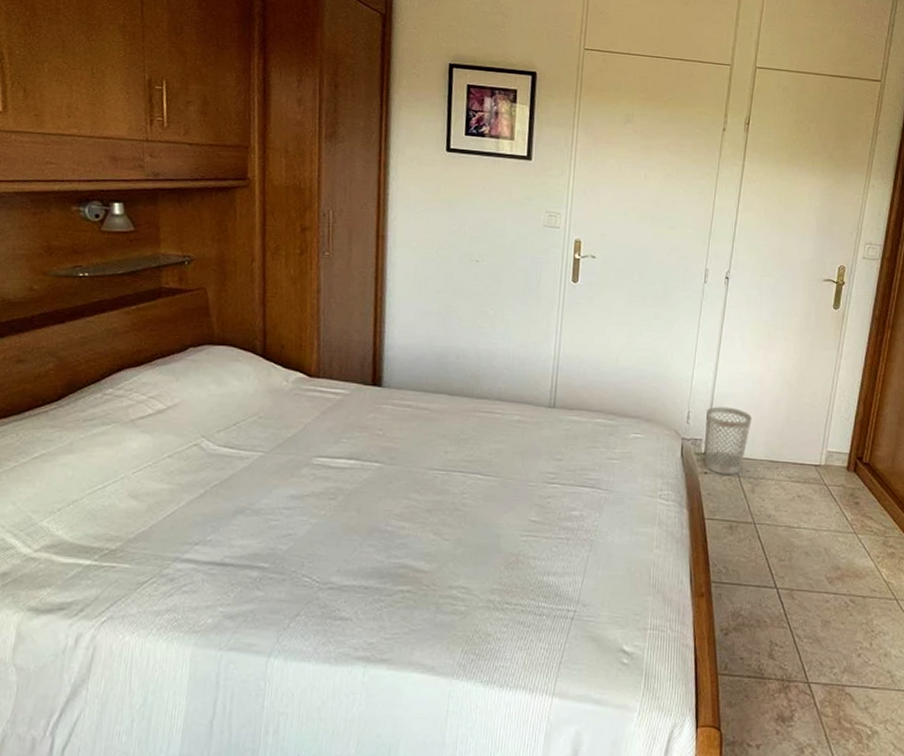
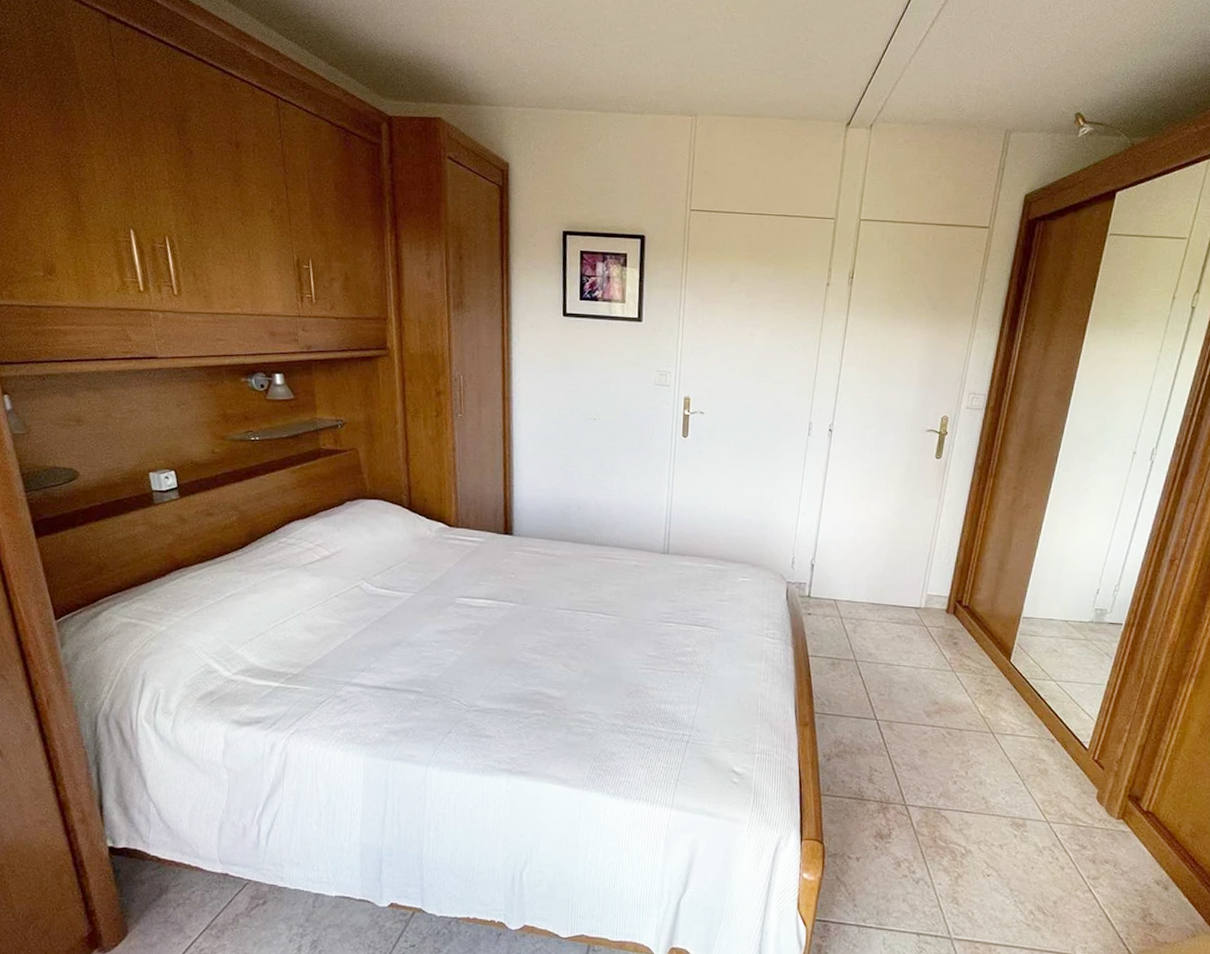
wastebasket: present [704,406,752,475] -> none [808,552,854,617]

